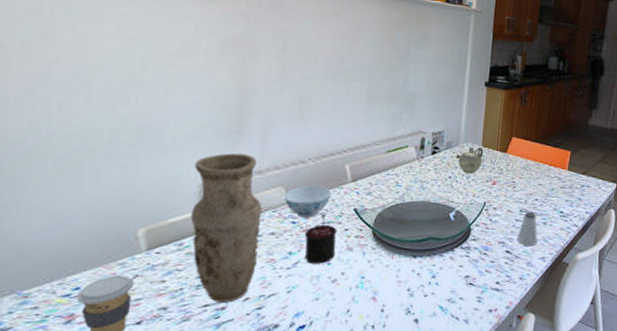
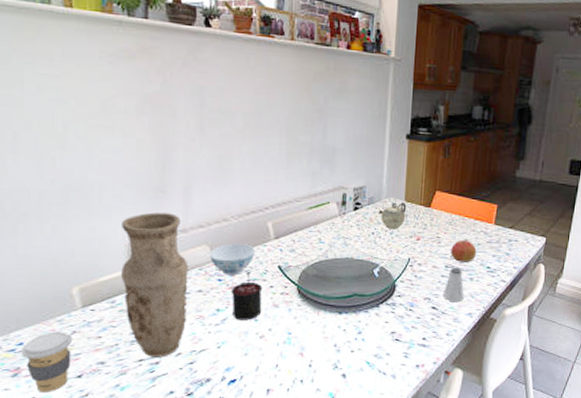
apple: none [525,185,550,207] -> present [451,240,477,262]

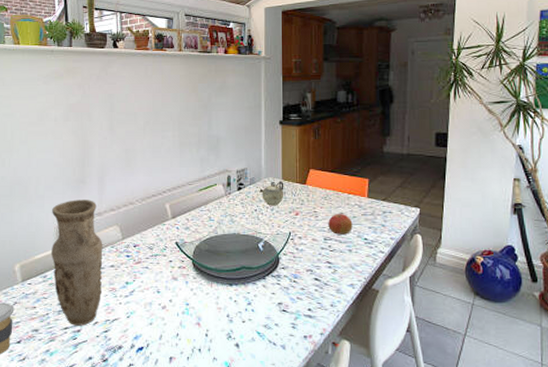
bowl: present [209,243,256,276] -> none [119,223,157,252]
candle: present [230,272,263,321] -> none [137,248,163,292]
saltshaker: present [442,267,464,302] -> none [324,239,345,274]

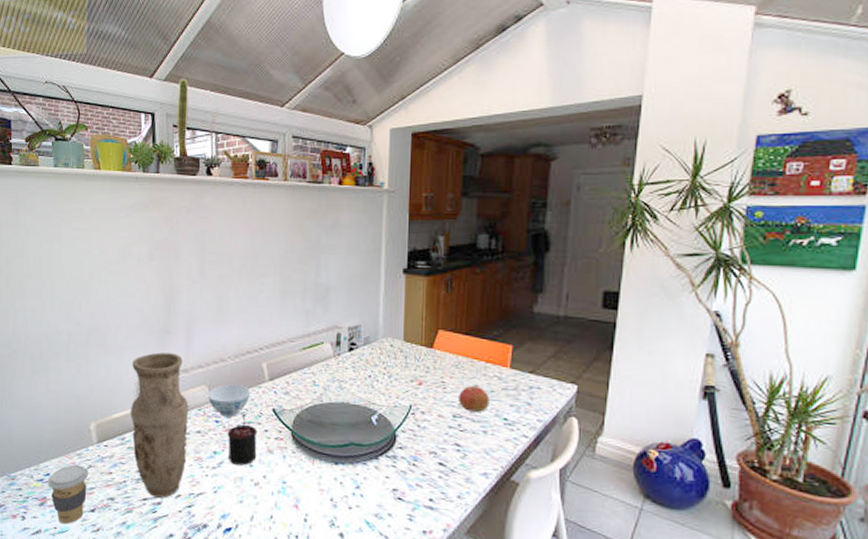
bowl: none [119,223,157,252] -> present [207,384,251,417]
candle: none [137,248,163,292] -> present [227,414,258,466]
teapot: present [259,181,284,206] -> none [375,342,406,373]

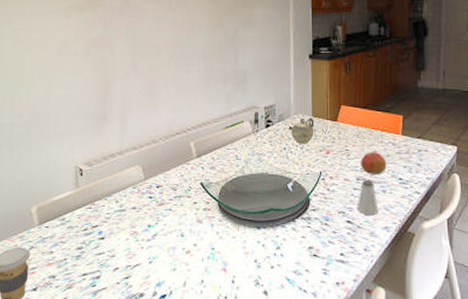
vase: present [131,352,189,498] -> none [70,138,124,272]
bowl: present [207,384,251,417] -> none [141,163,181,193]
candle: present [227,414,258,466] -> none [160,189,188,236]
teapot: none [375,342,406,373] -> present [288,118,315,144]
saltshaker: none [451,417,477,459] -> present [356,179,379,216]

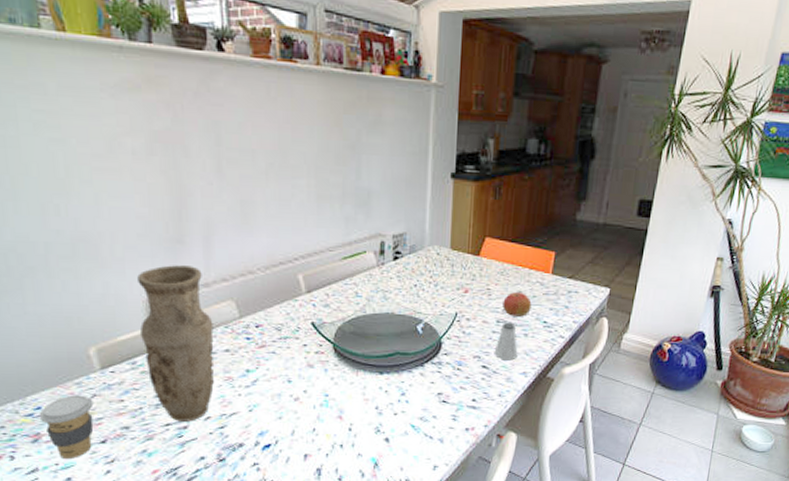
vase: none [70,138,124,272] -> present [137,265,215,422]
teapot: present [288,118,315,144] -> none [421,250,453,281]

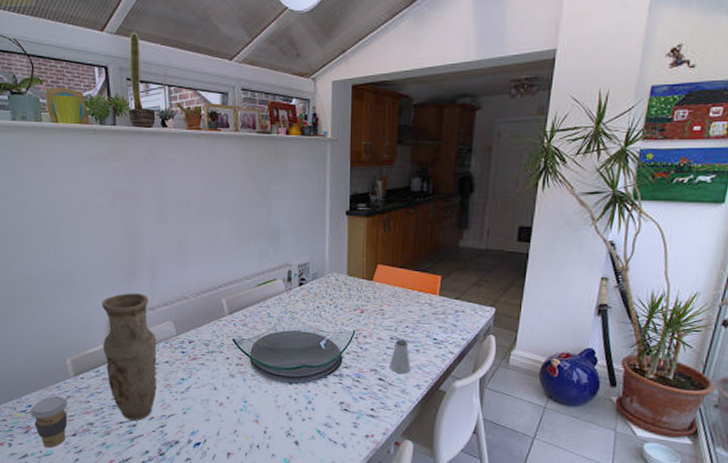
apple: present [502,292,532,317] -> none [395,312,422,334]

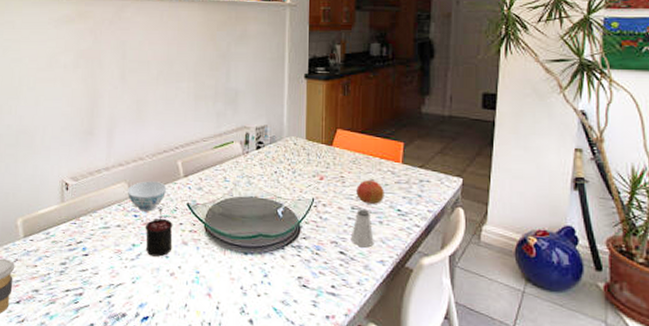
vase: present [102,293,158,421] -> none [55,152,110,289]
bowl: none [173,319,213,348] -> present [127,181,167,212]
candle: none [192,345,220,389] -> present [145,209,173,257]
apple: none [395,312,422,334] -> present [356,180,384,204]

